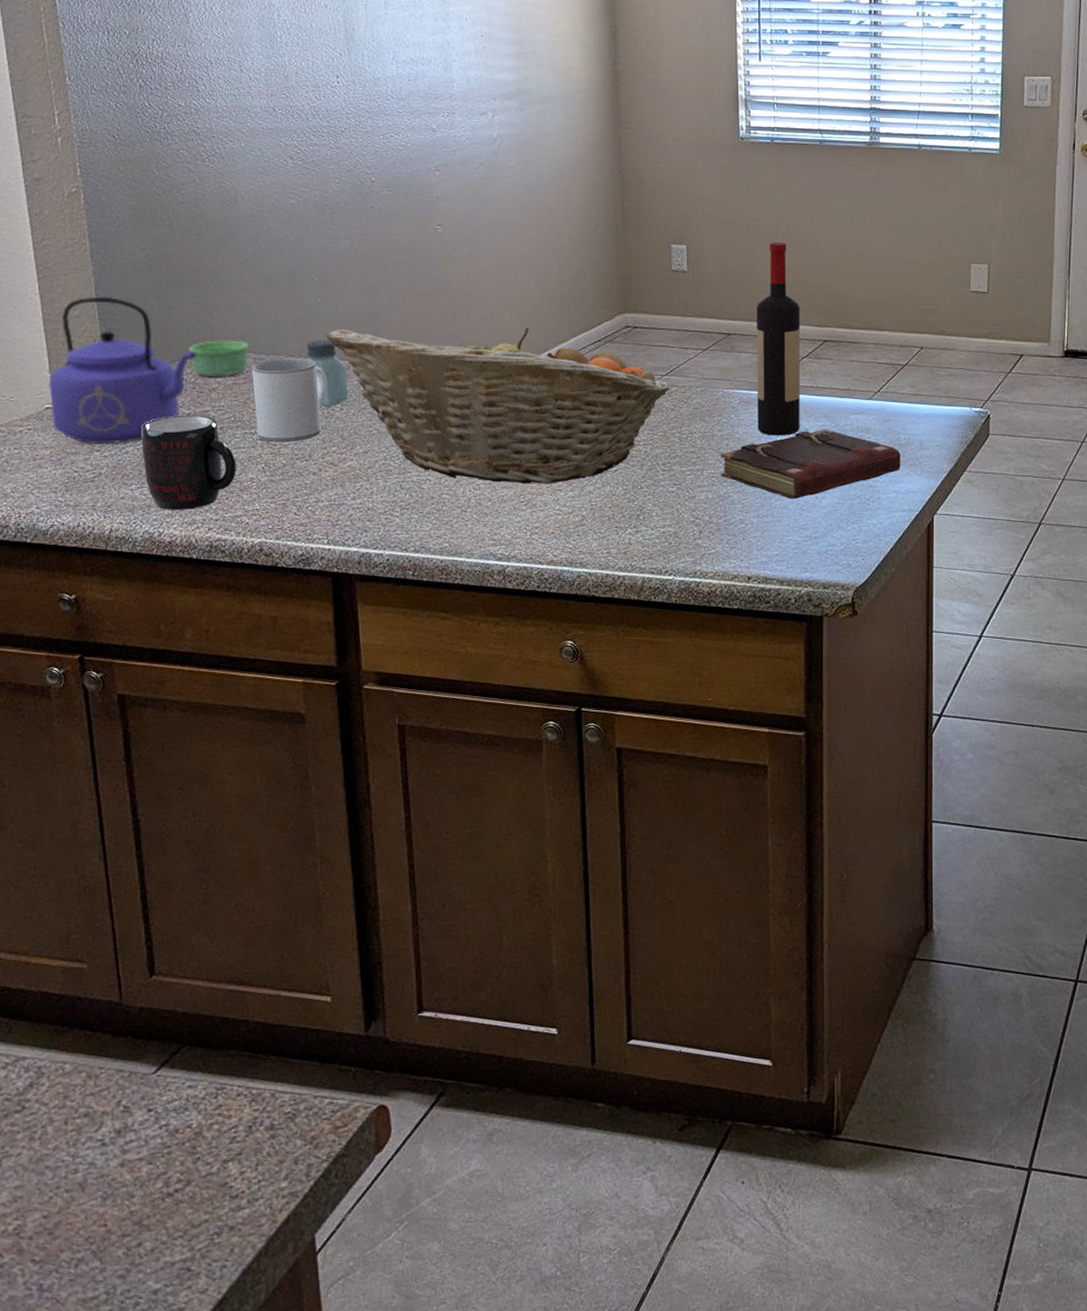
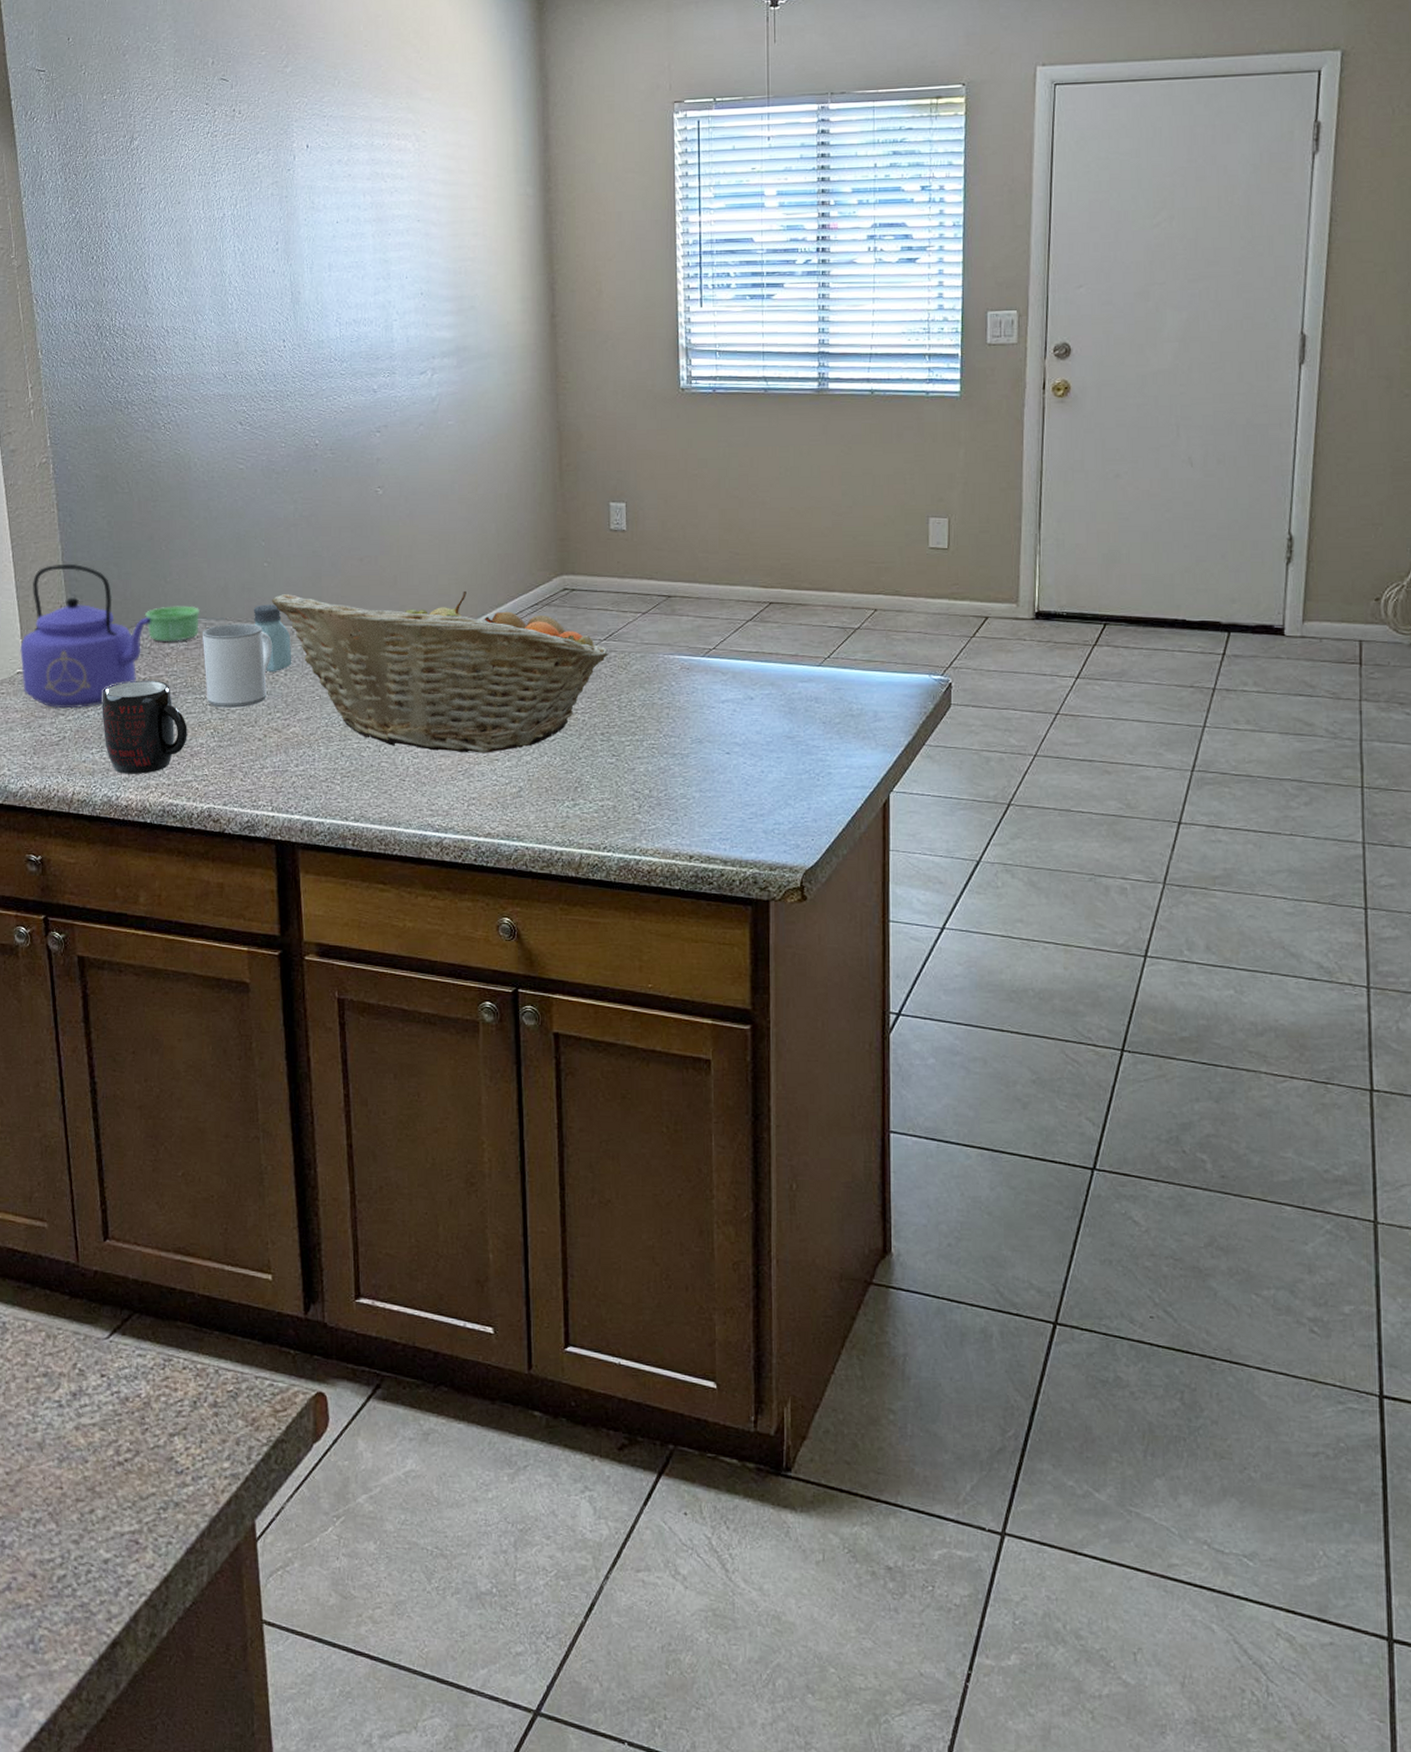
book: present [720,428,901,500] -> none [660,697,853,773]
wine bottle: present [757,241,801,436] -> none [698,497,745,705]

